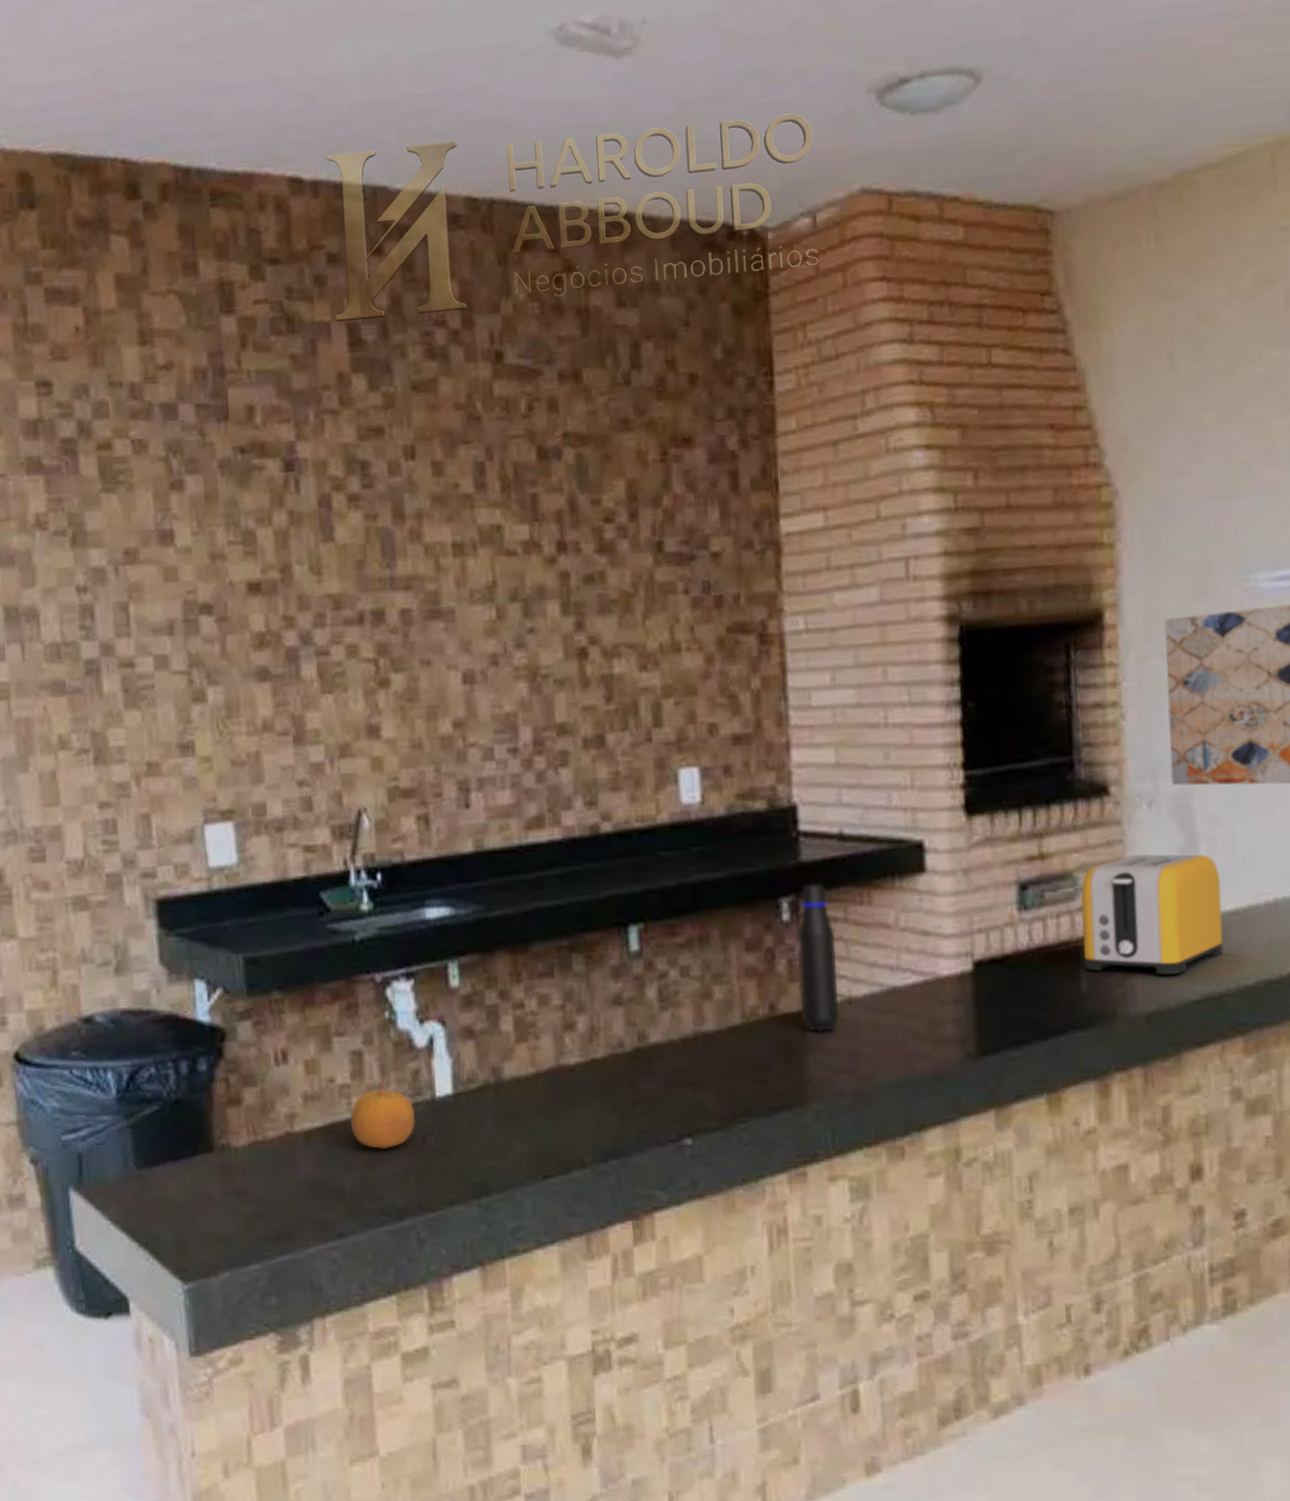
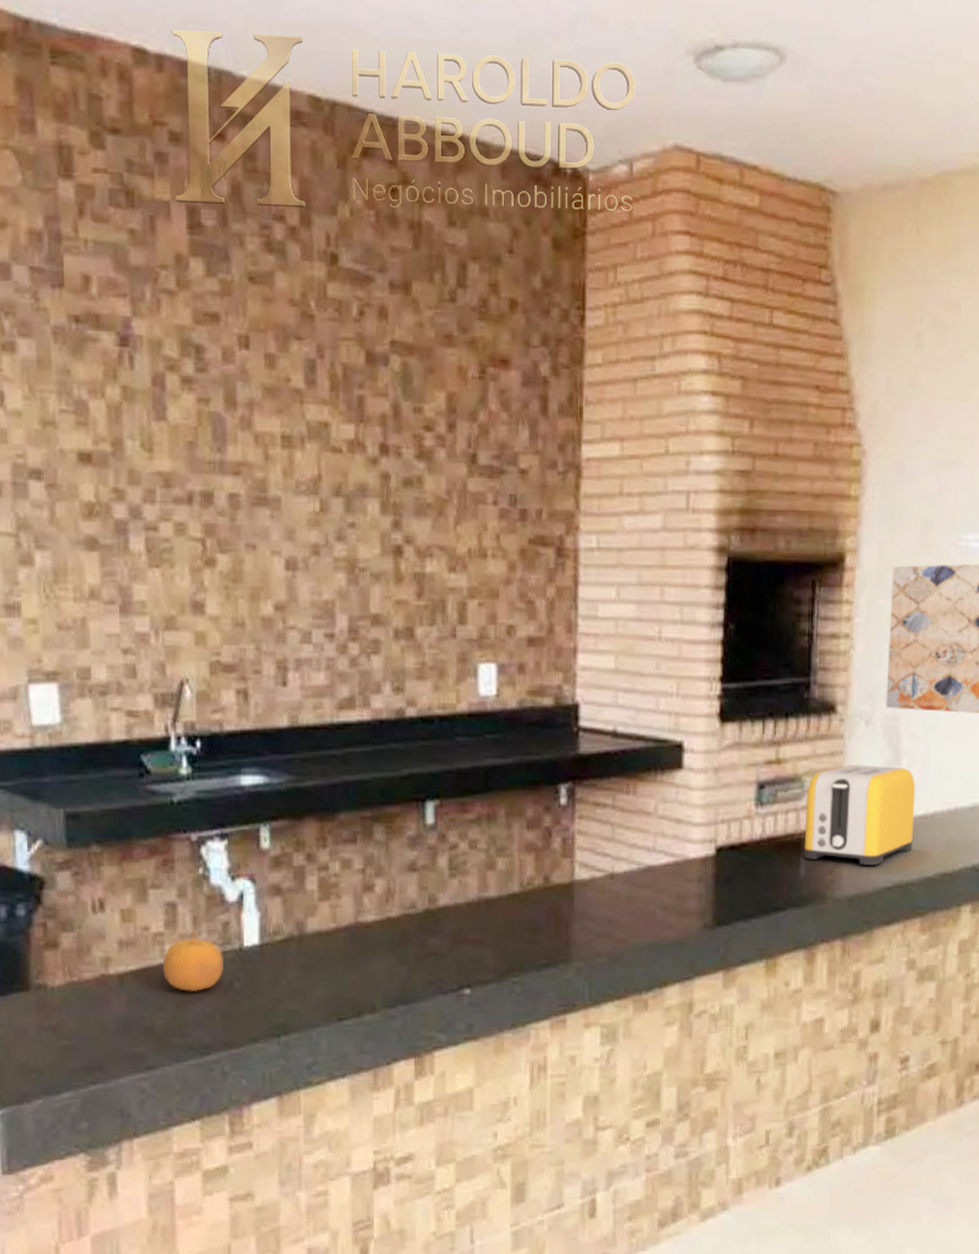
water bottle: present [797,884,840,1033] -> none [570,774,604,902]

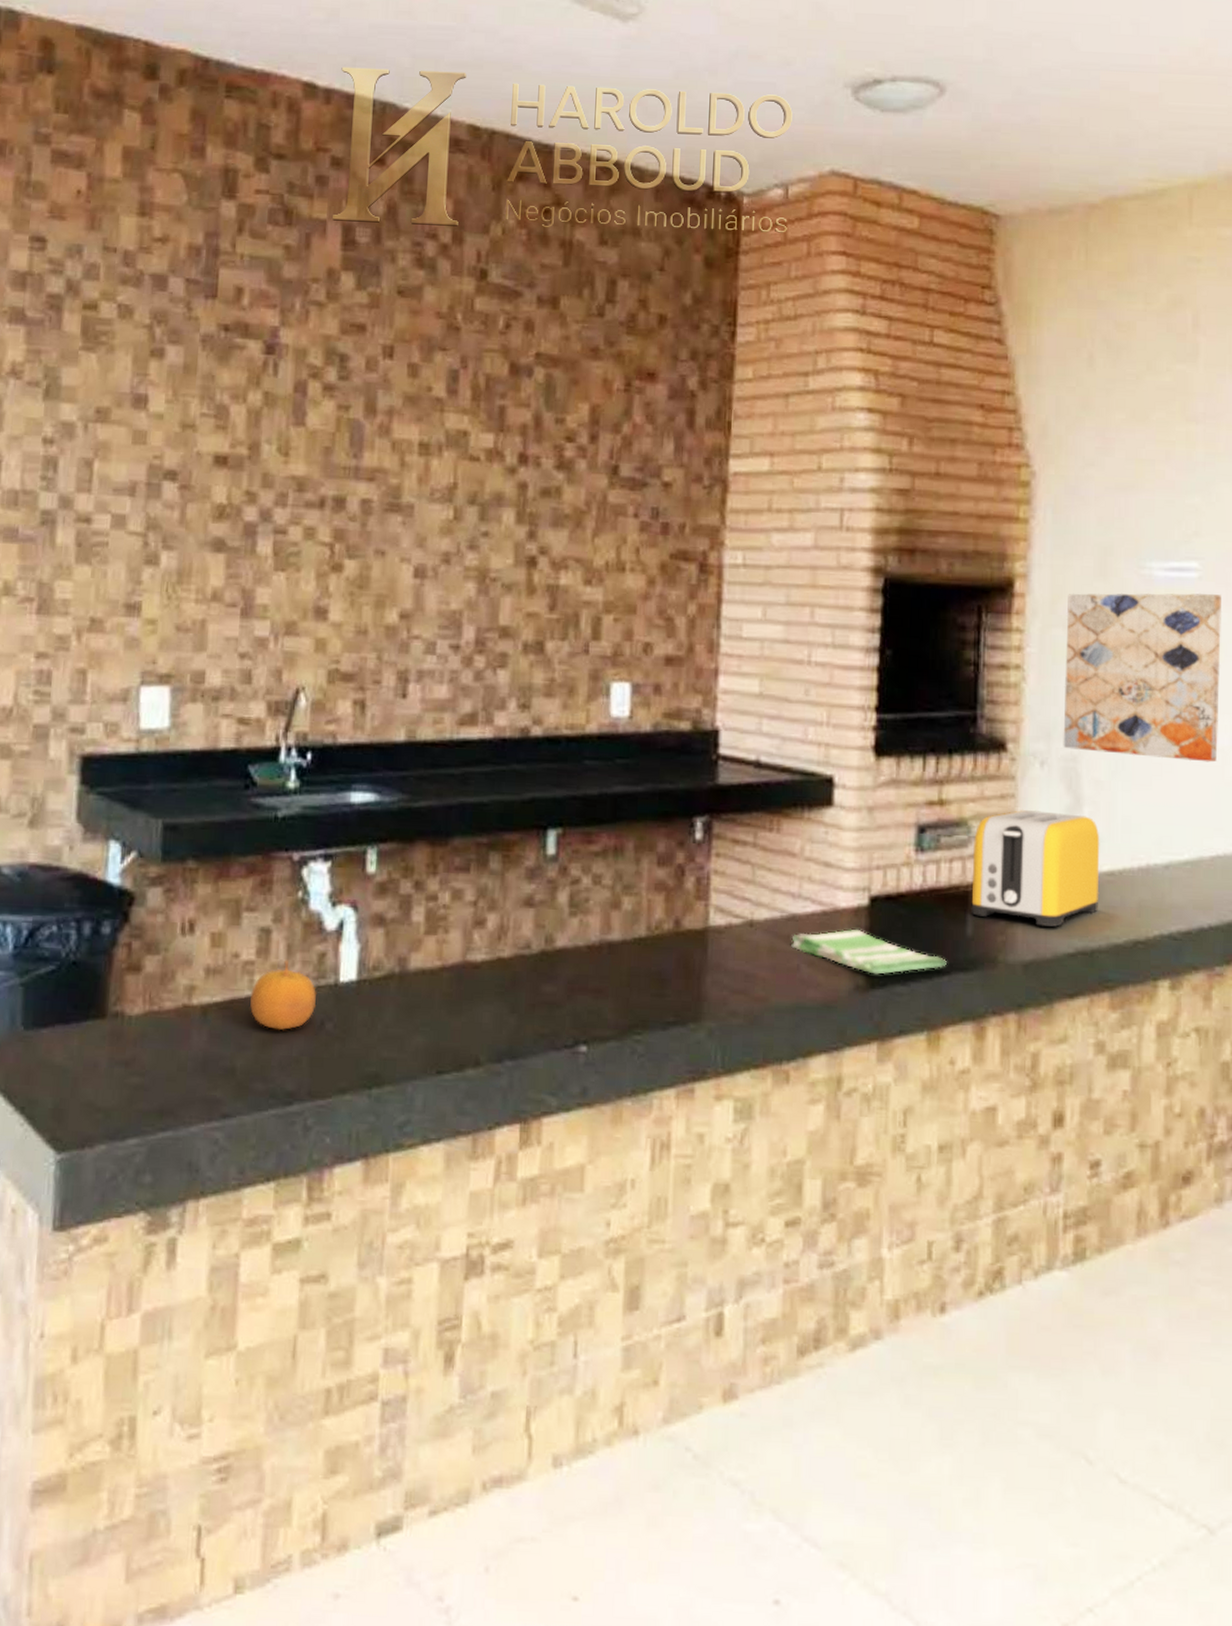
dish towel: none [648,876,782,914] -> present [791,928,947,975]

